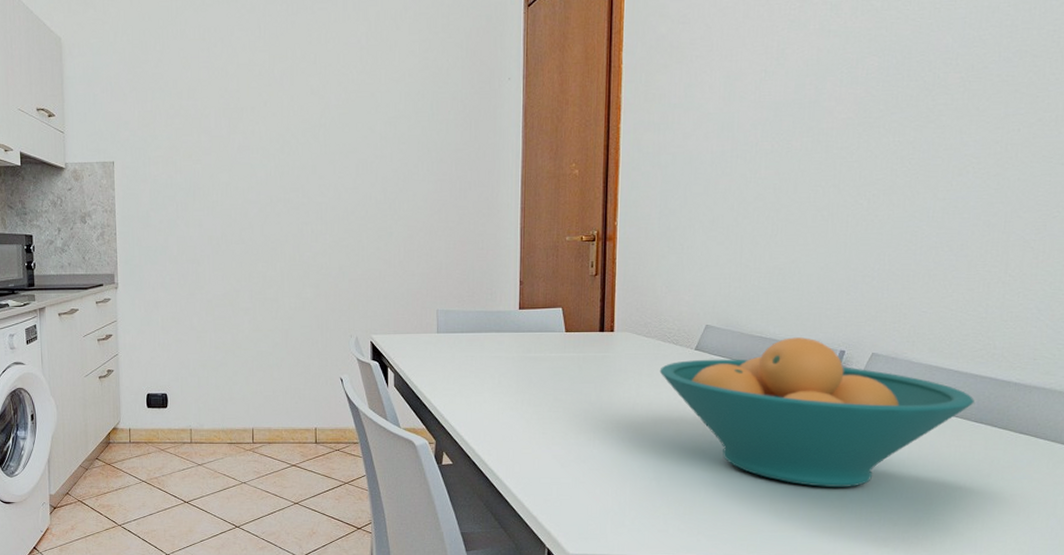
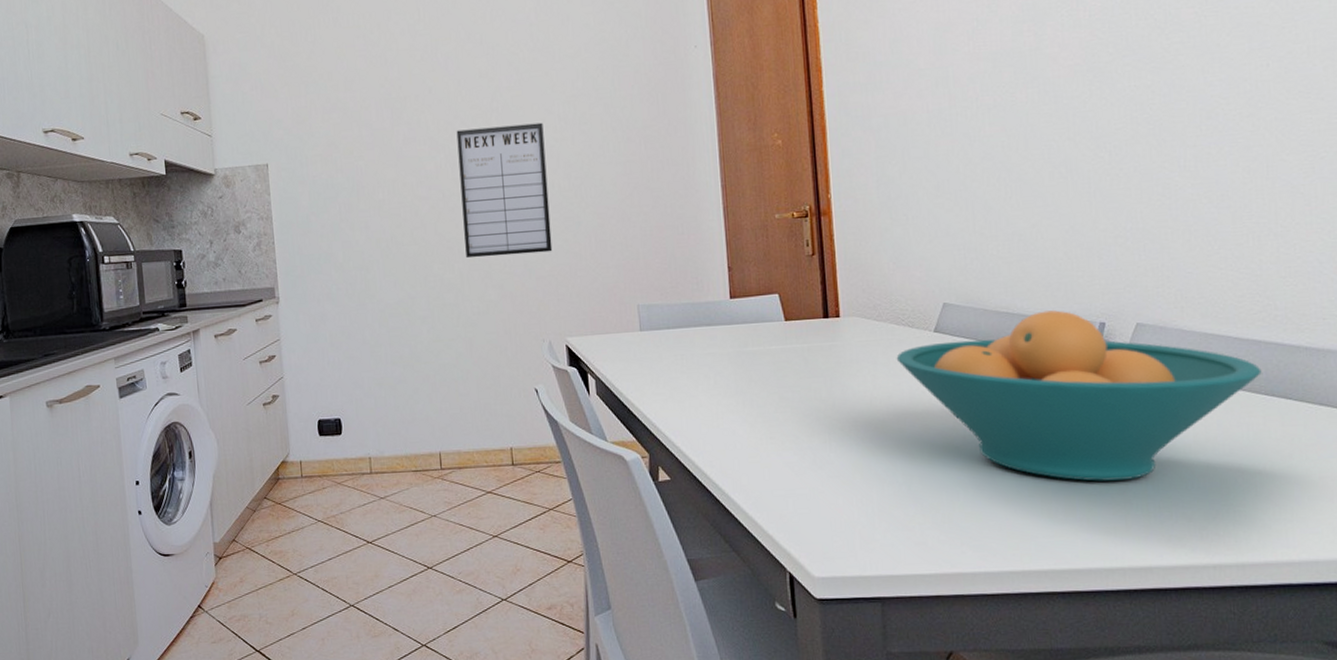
writing board: none [287,140,365,259] -> present [456,122,553,258]

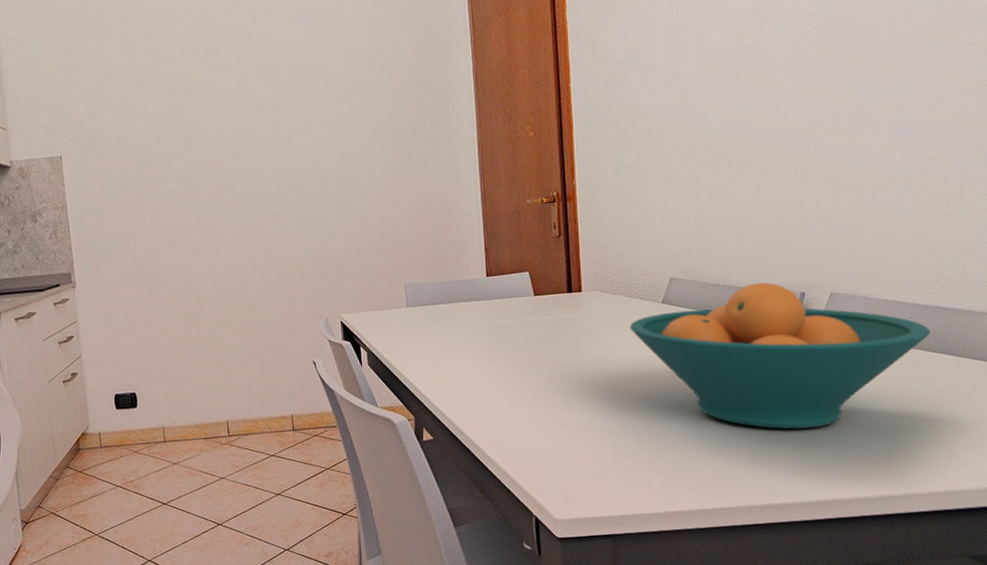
writing board: present [456,122,553,258] -> none [239,116,328,243]

